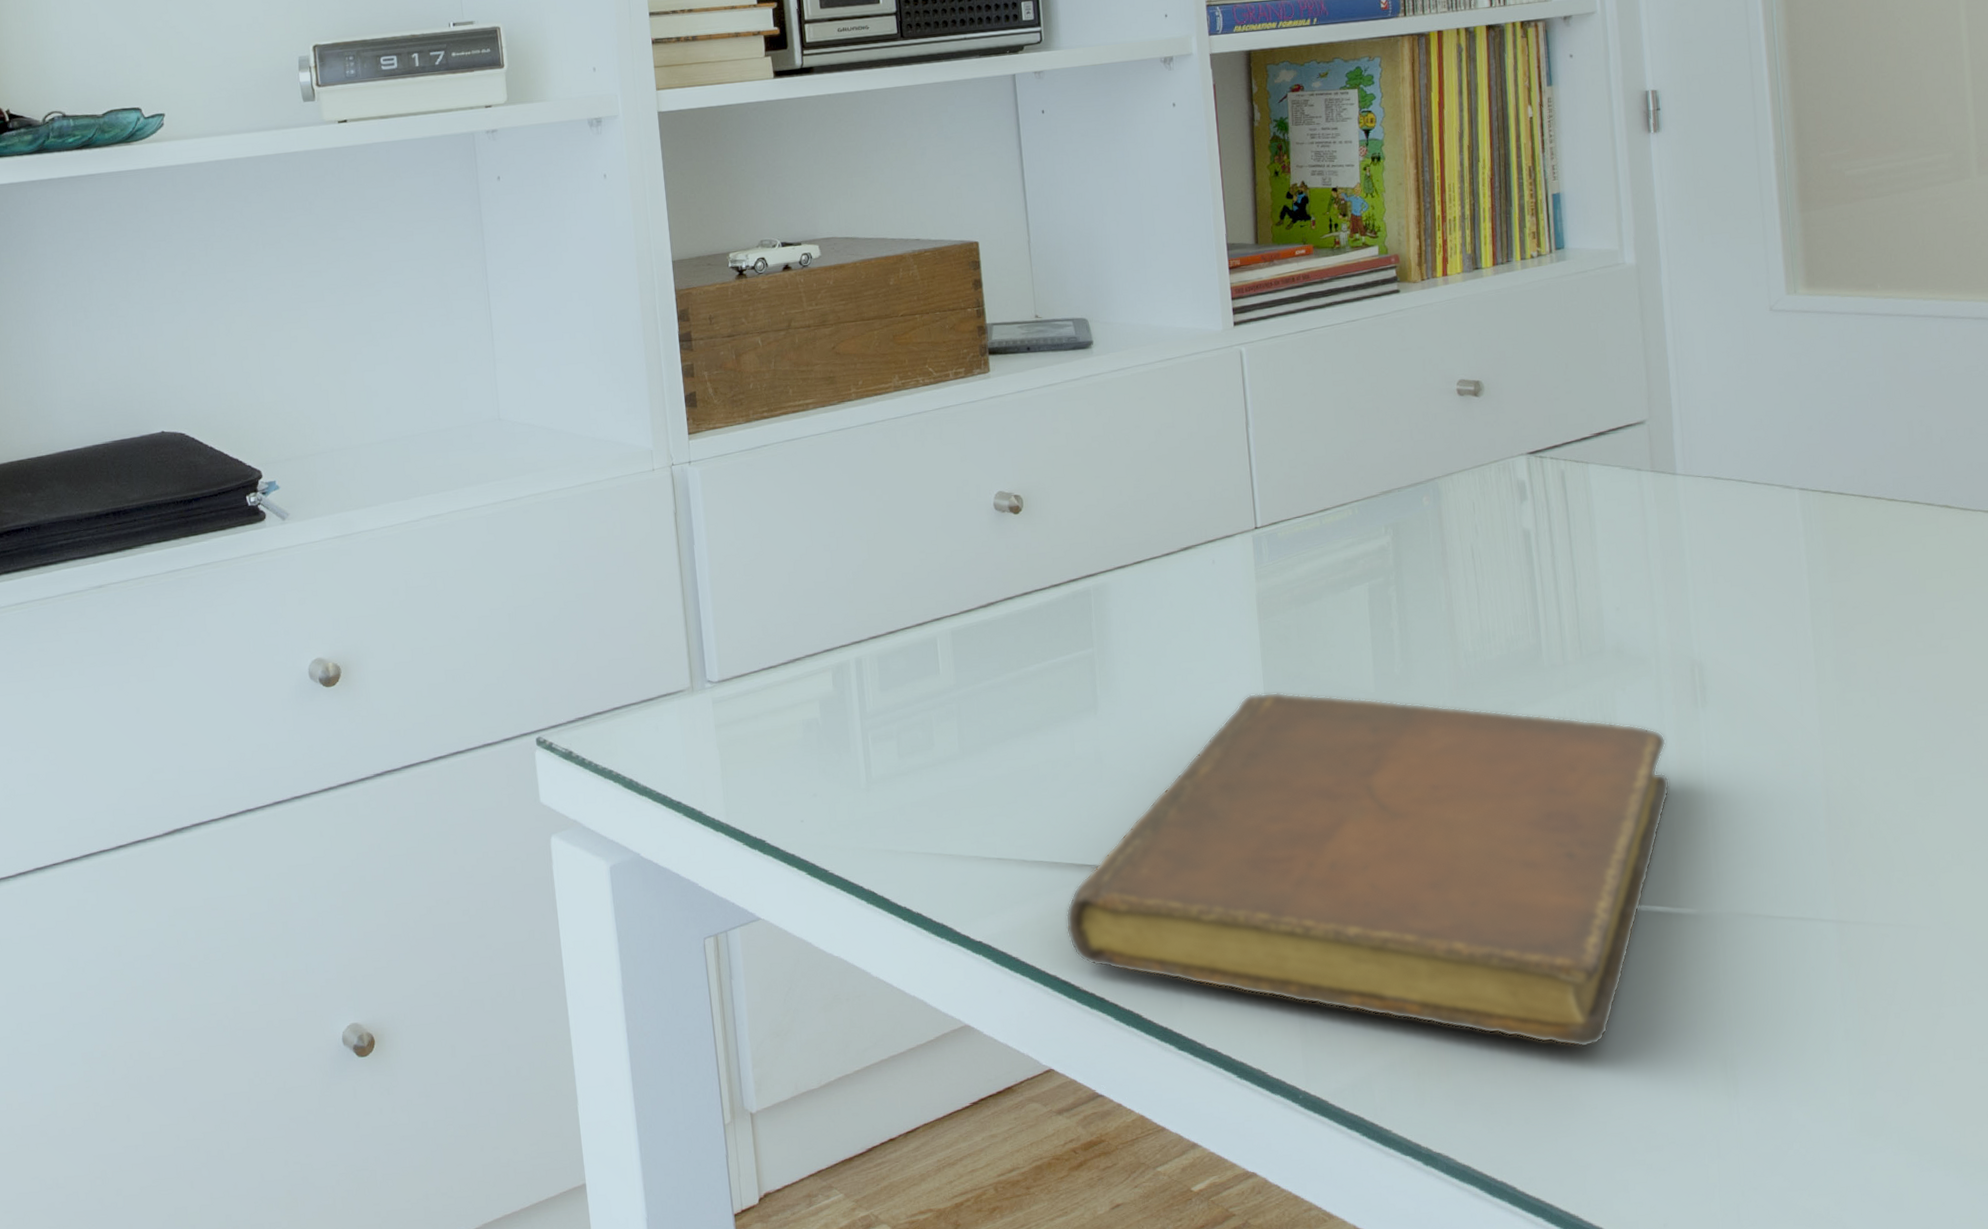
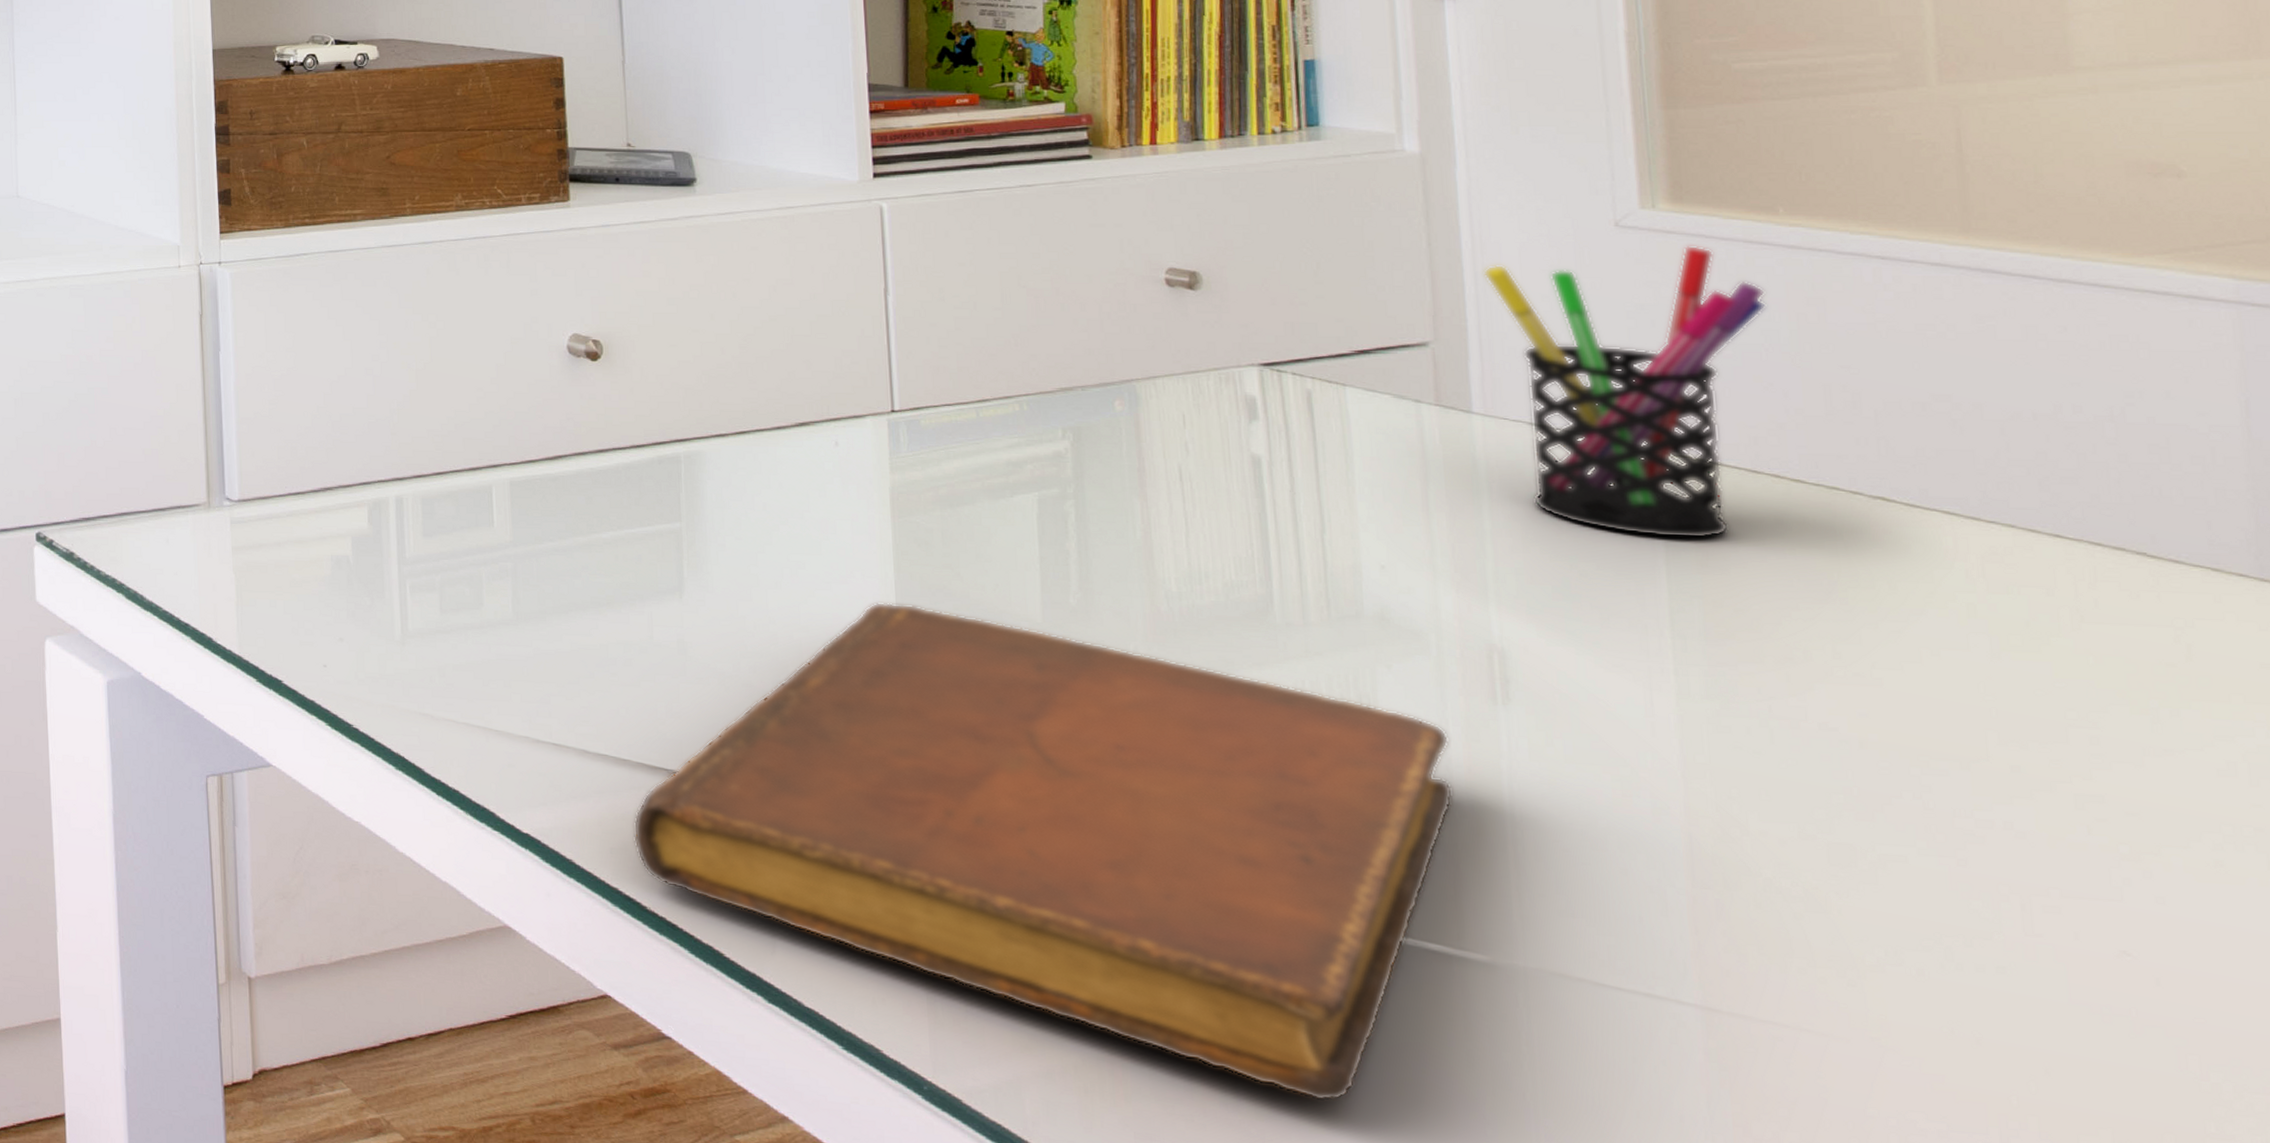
pen holder: none [1682,320,1871,558] -> present [1483,245,1767,540]

